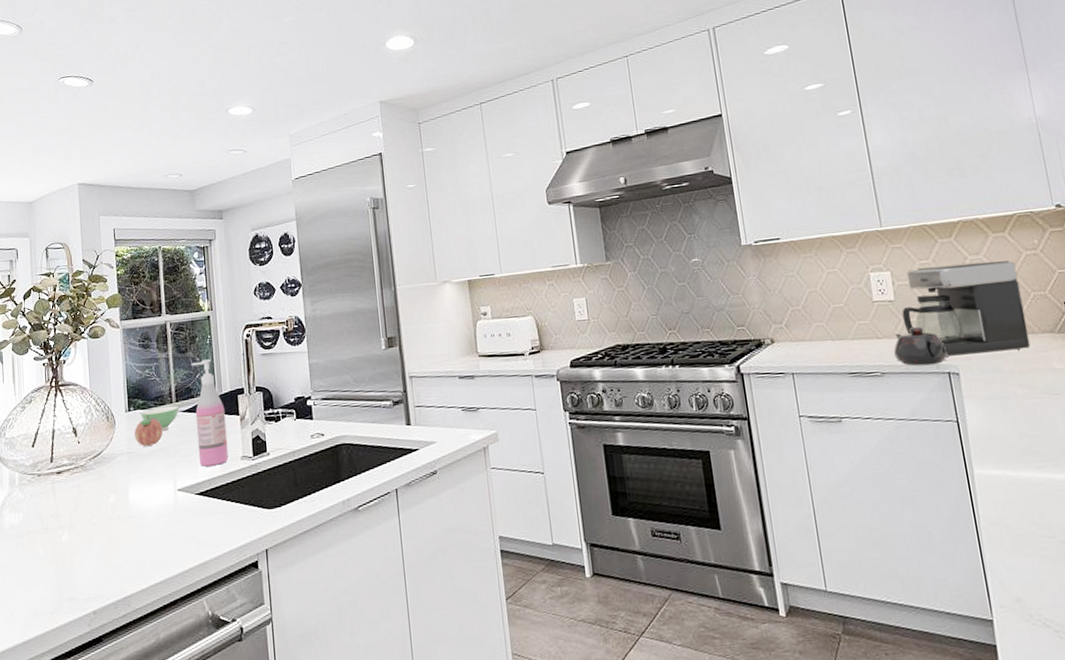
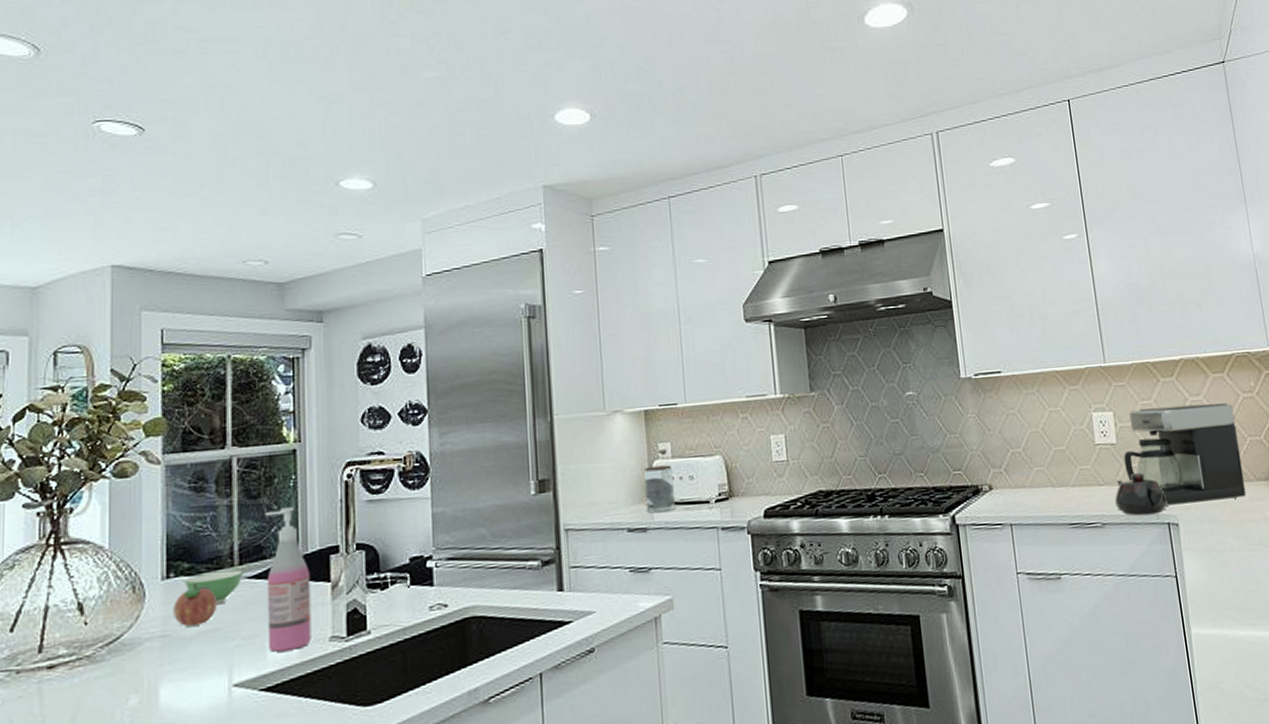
jar: none [469,324,497,364] -> present [643,465,676,514]

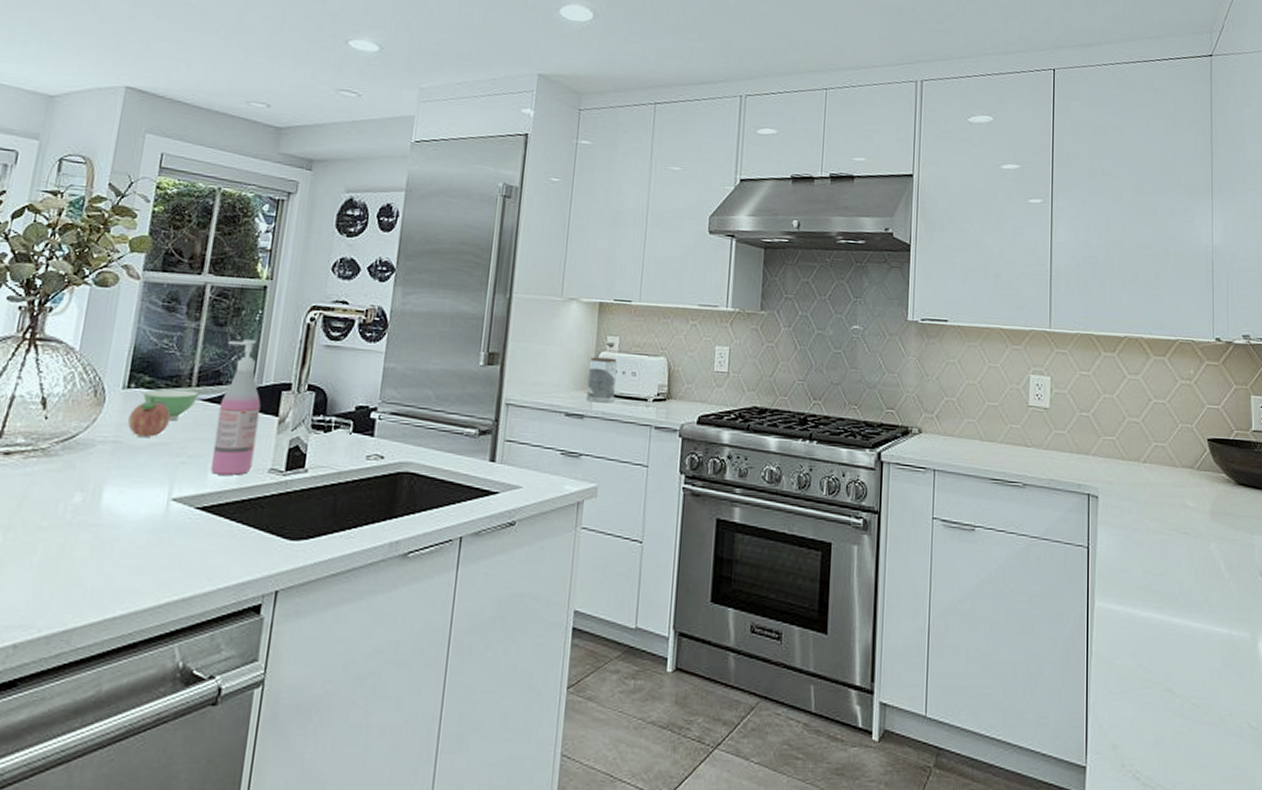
teapot: present [1115,472,1169,516] -> none [1040,439,1091,484]
coffee maker: present [1123,403,1247,505] -> none [1054,379,1170,481]

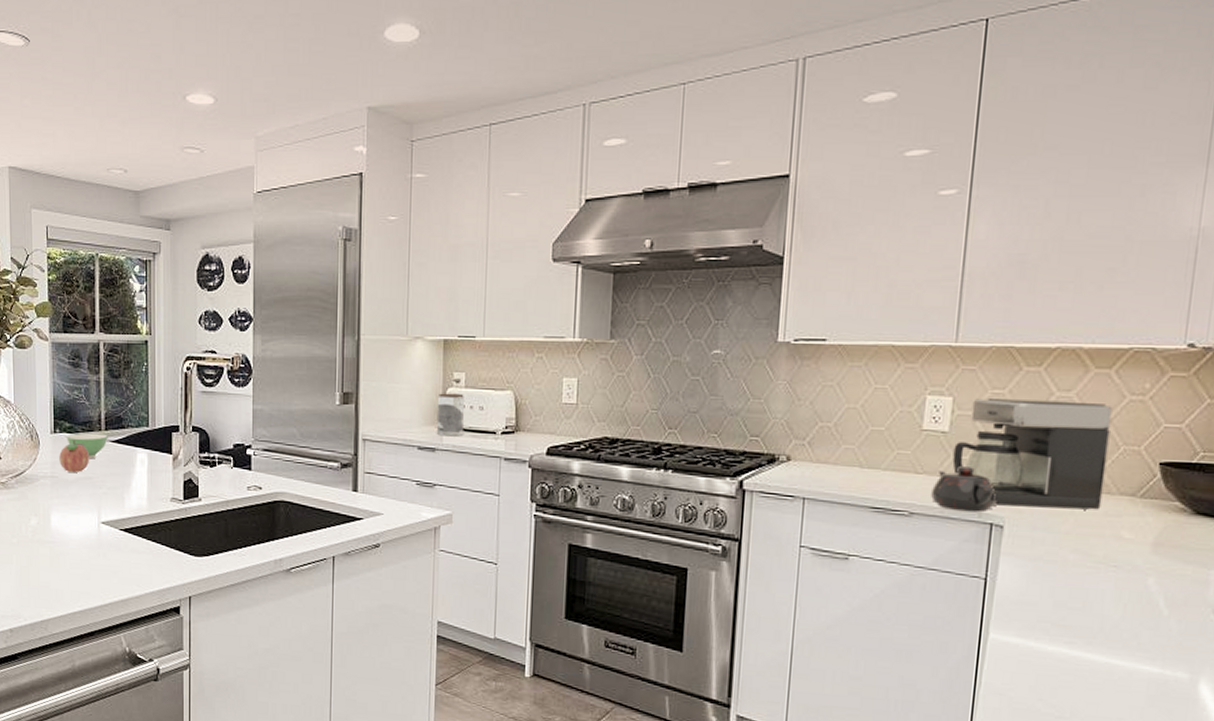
soap dispenser: present [210,339,261,475] -> none [124,389,157,503]
teapot: none [1040,439,1091,484] -> present [931,465,997,513]
coffee maker: none [1054,379,1170,481] -> present [952,398,1113,510]

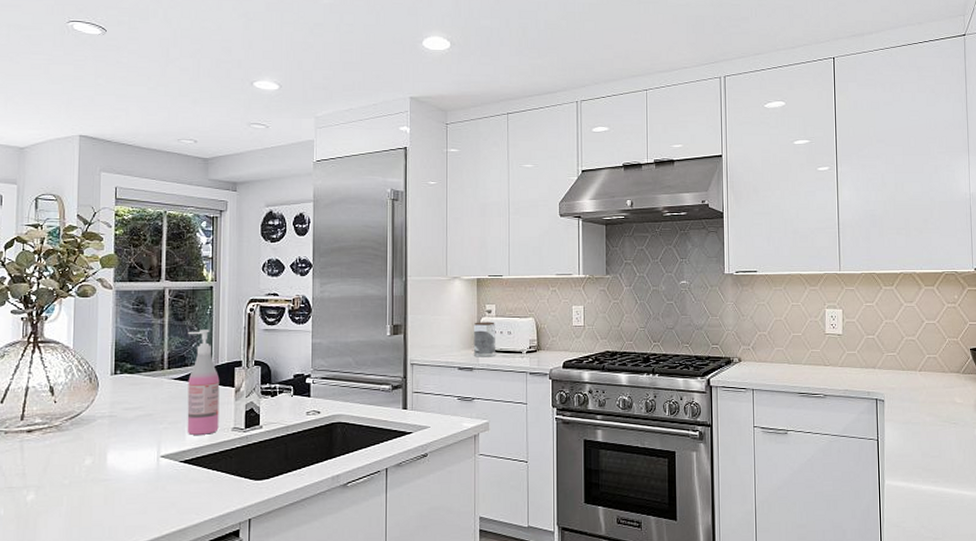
fruit: present [59,439,90,473] -> none [119,379,151,410]
bowl: present [67,433,108,459] -> none [127,372,171,397]
soap dispenser: none [124,389,157,503] -> present [187,330,220,435]
teapot: present [931,465,997,513] -> none [836,358,878,392]
coffee maker: present [952,398,1113,510] -> none [847,309,941,385]

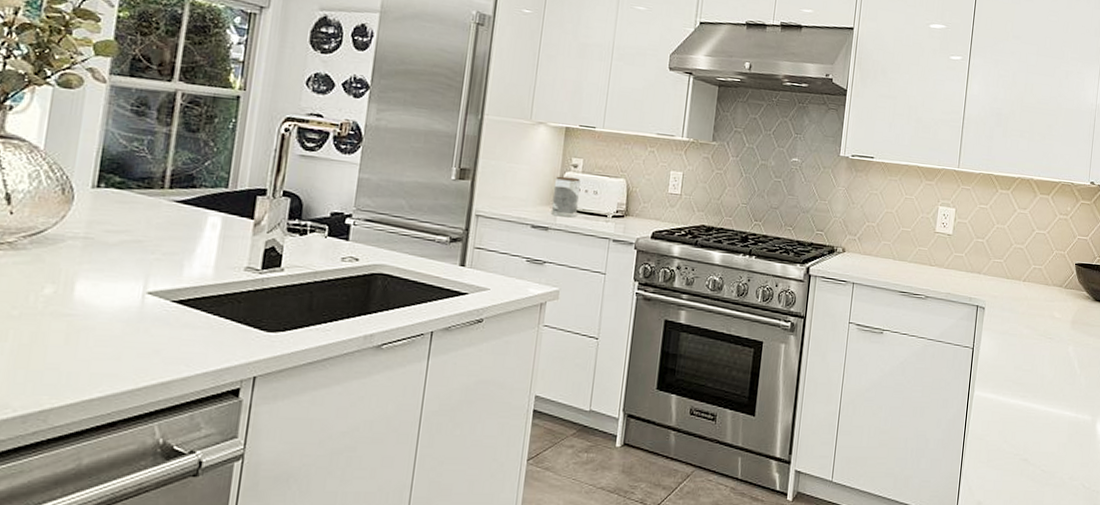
soap dispenser: present [187,330,220,435] -> none [185,146,236,272]

